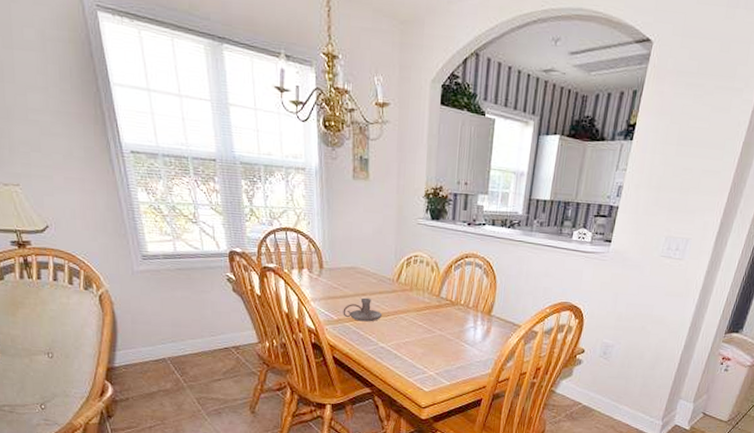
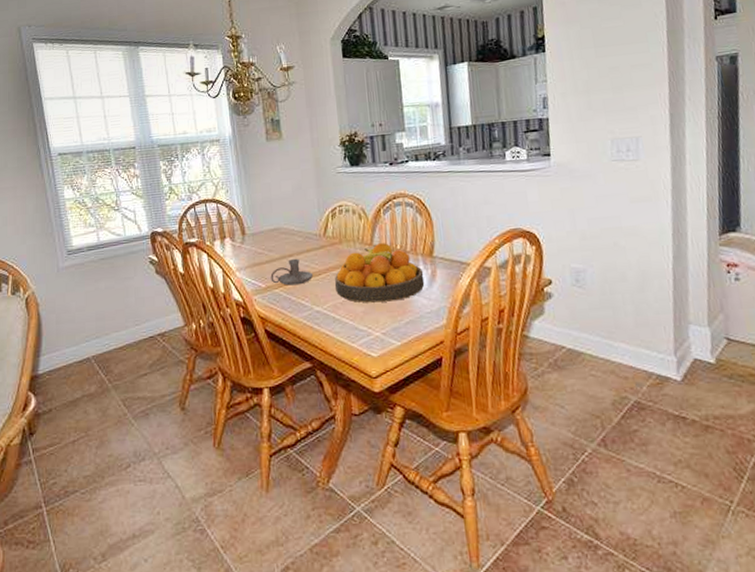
fruit bowl: none [401,296,480,348] -> present [335,243,425,303]

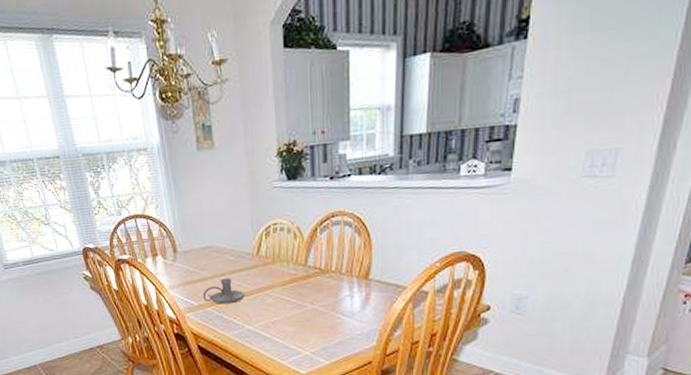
fruit bowl: present [335,243,425,303] -> none [267,264,358,323]

